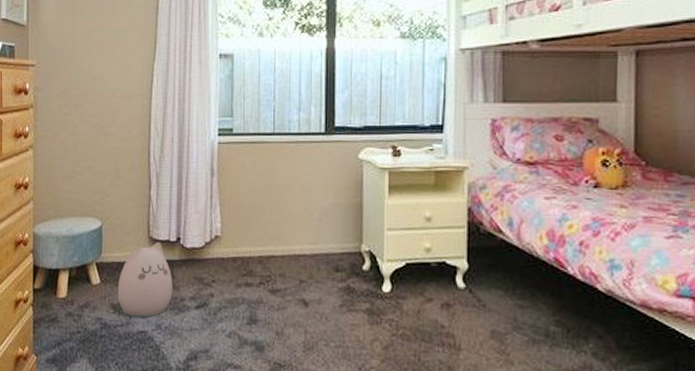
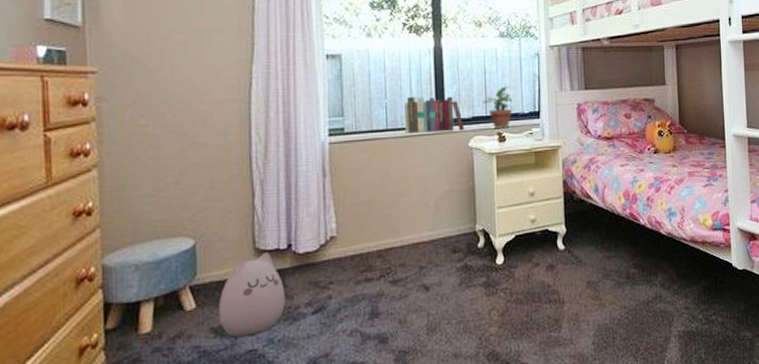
books: none [291,101,356,141] -> present [403,96,465,134]
potted plant: none [377,94,411,141] -> present [483,86,513,128]

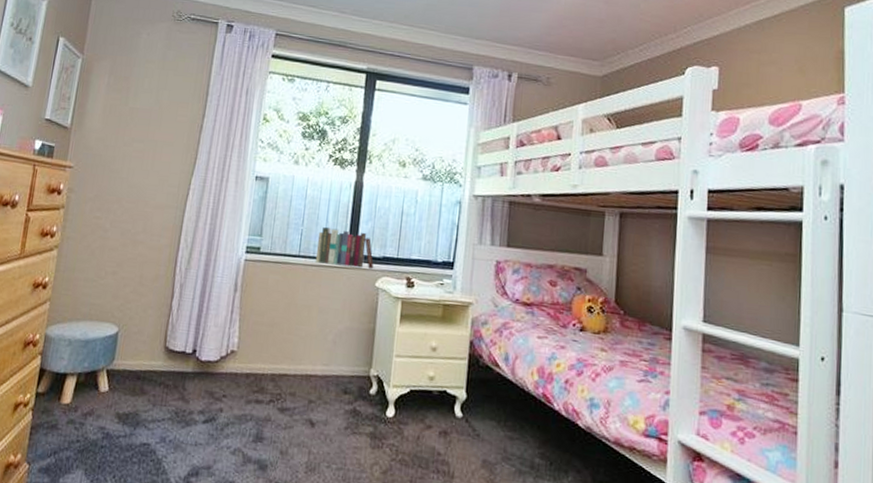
plush toy: present [218,252,285,338] -> none [124,352,184,430]
potted plant: present [483,86,513,128] -> none [396,230,427,274]

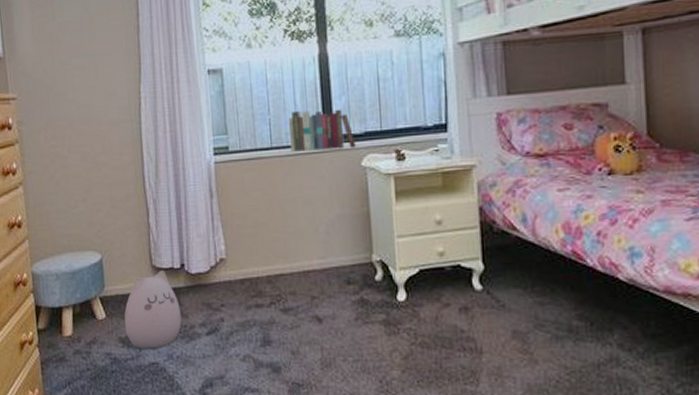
plush toy: none [124,352,184,430] -> present [124,270,182,350]

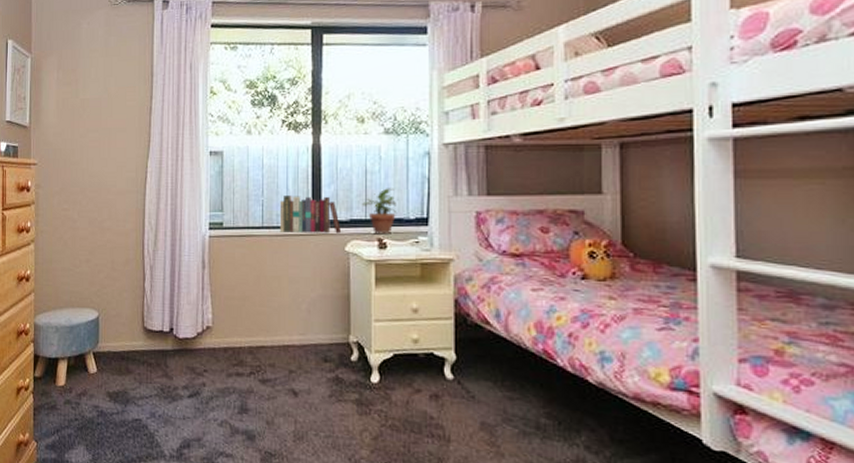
plush toy: present [124,270,182,350] -> none [113,332,166,406]
potted plant: none [376,94,413,144] -> present [362,188,396,233]

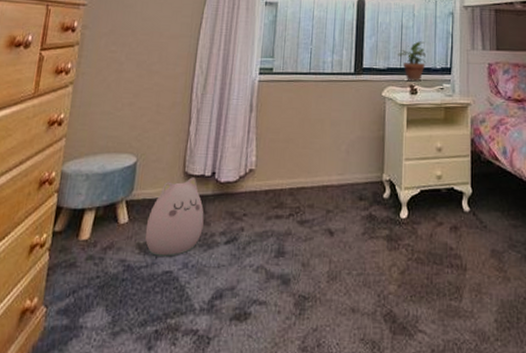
plush toy: none [113,332,166,406] -> present [145,177,204,258]
books: present [279,196,342,234] -> none [325,45,380,80]

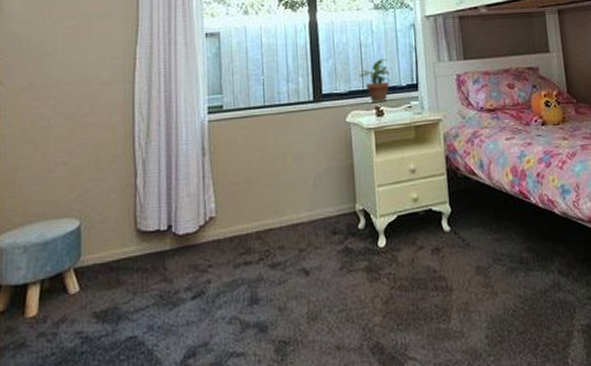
plush toy: present [145,177,204,258] -> none [100,233,165,323]

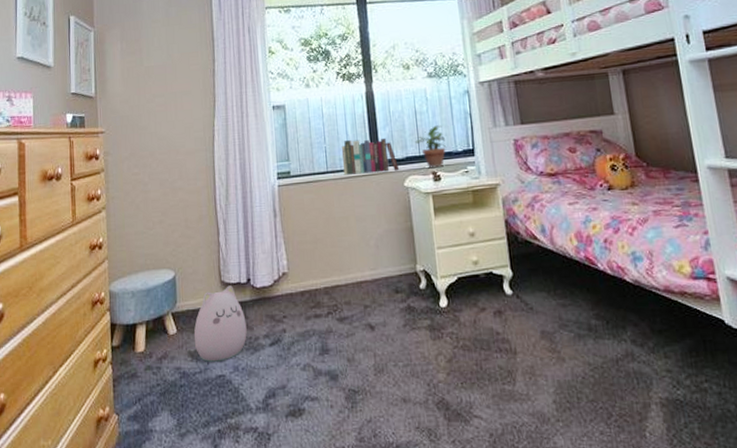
plush toy: none [100,233,165,323] -> present [193,285,247,363]
books: none [280,70,342,110] -> present [341,137,400,175]

